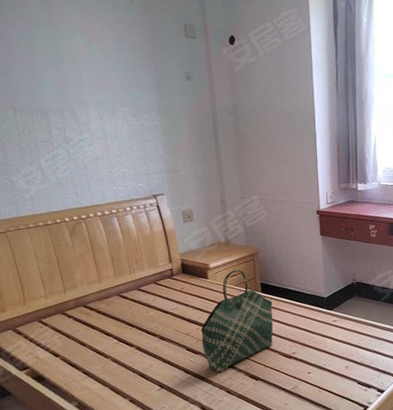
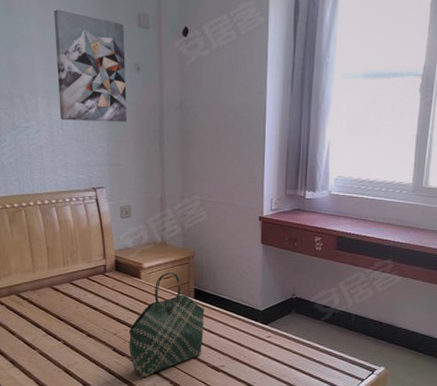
wall art: none [98,22,181,131] -> present [53,9,127,122]

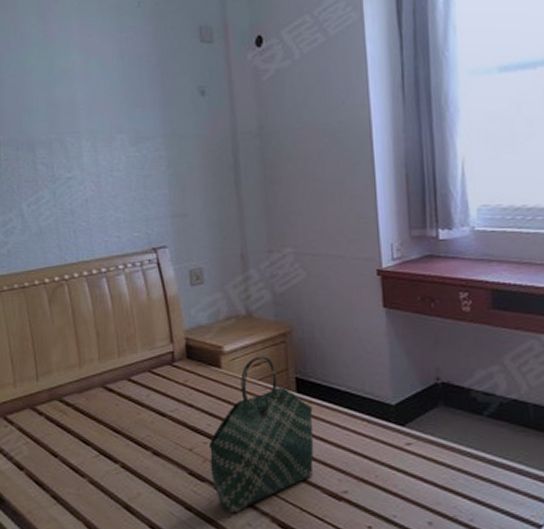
wall art: present [53,9,127,122] -> none [98,33,192,165]

